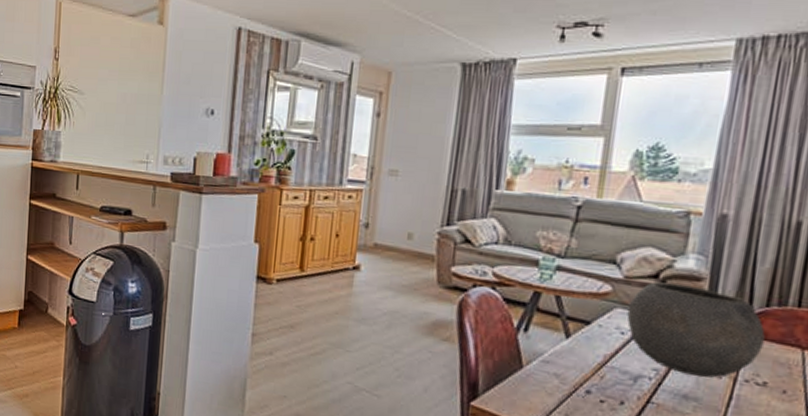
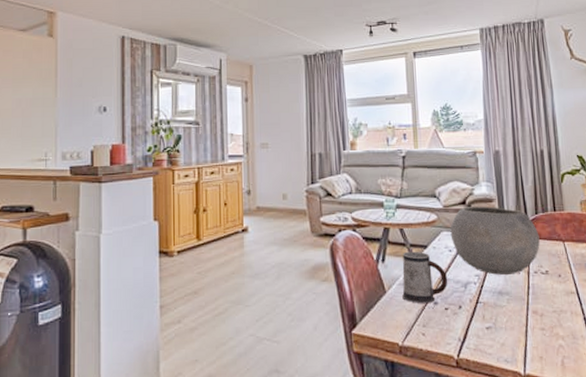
mug: none [543,324,612,391] -> present [402,251,448,304]

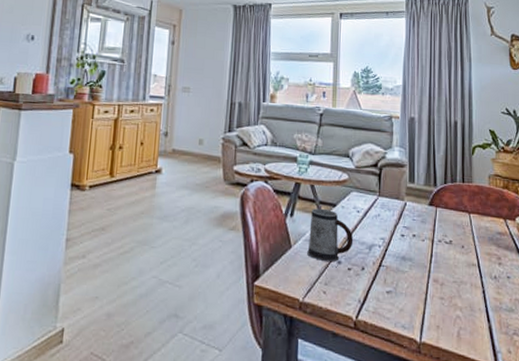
bowl: present [450,206,540,275] -> none [360,169,446,241]

